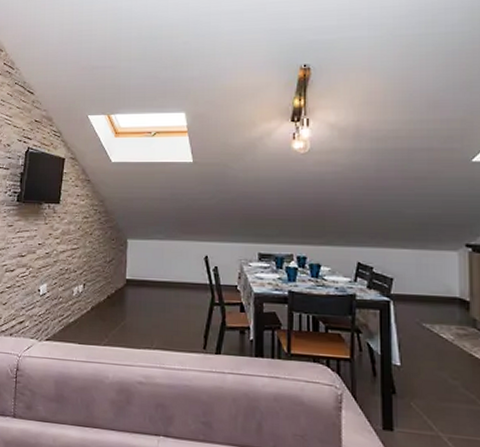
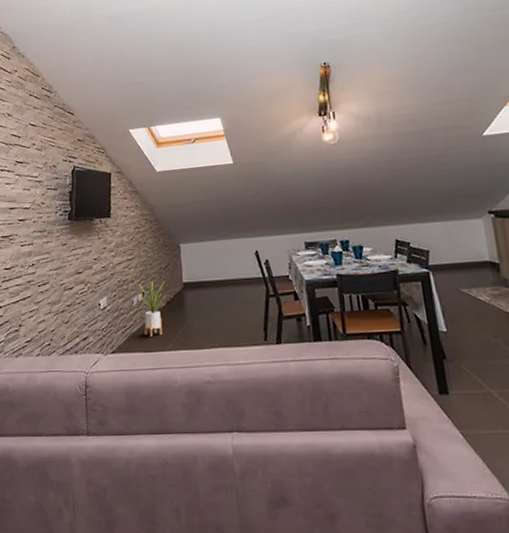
house plant: none [80,271,108,329] -> present [138,279,167,337]

